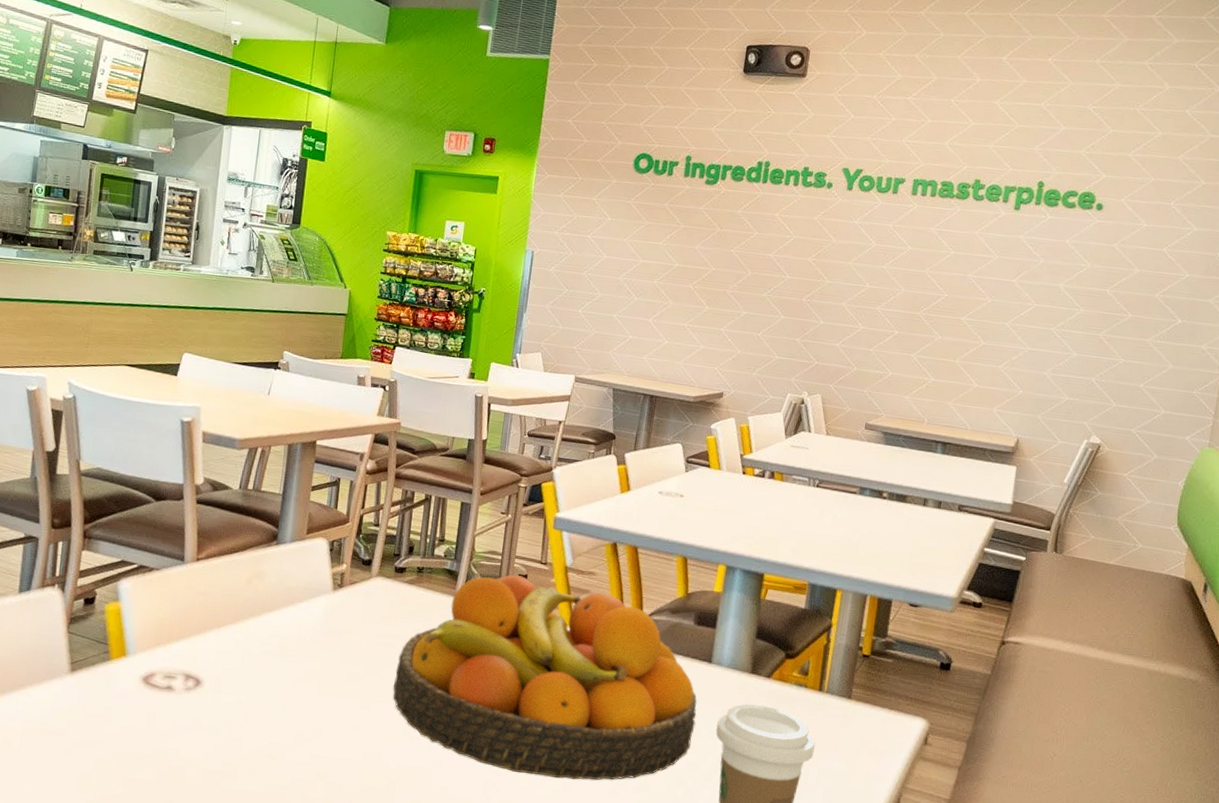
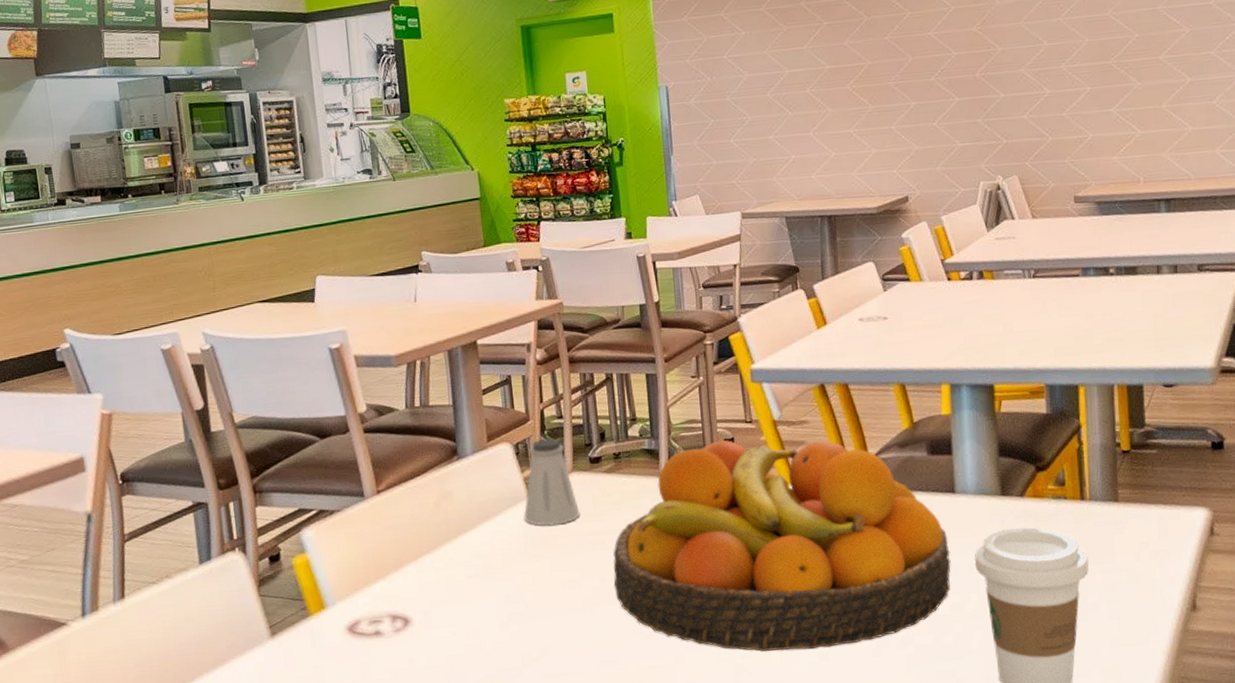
saltshaker: none [325,541,377,622] -> present [523,438,581,526]

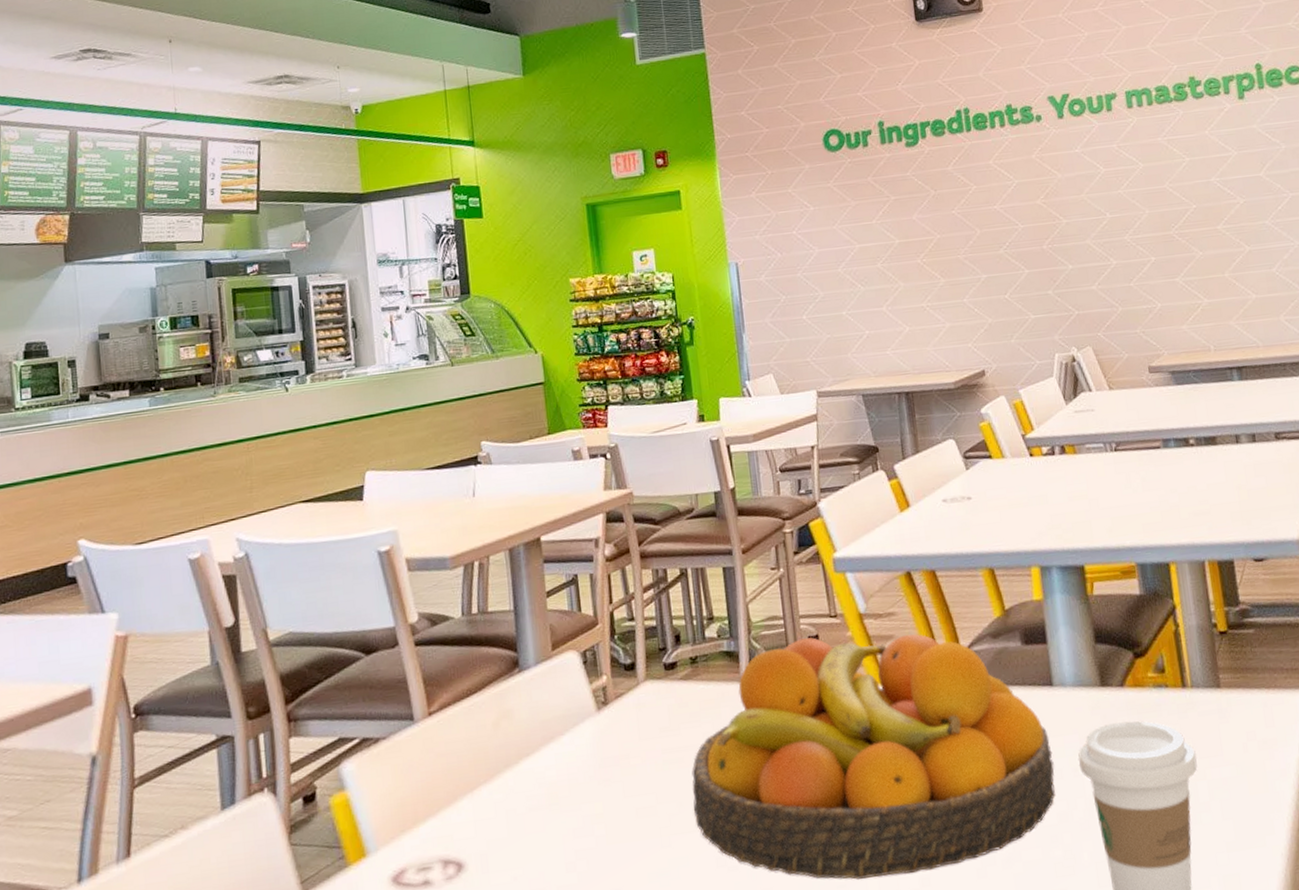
saltshaker: present [523,438,581,526] -> none [592,644,655,745]

